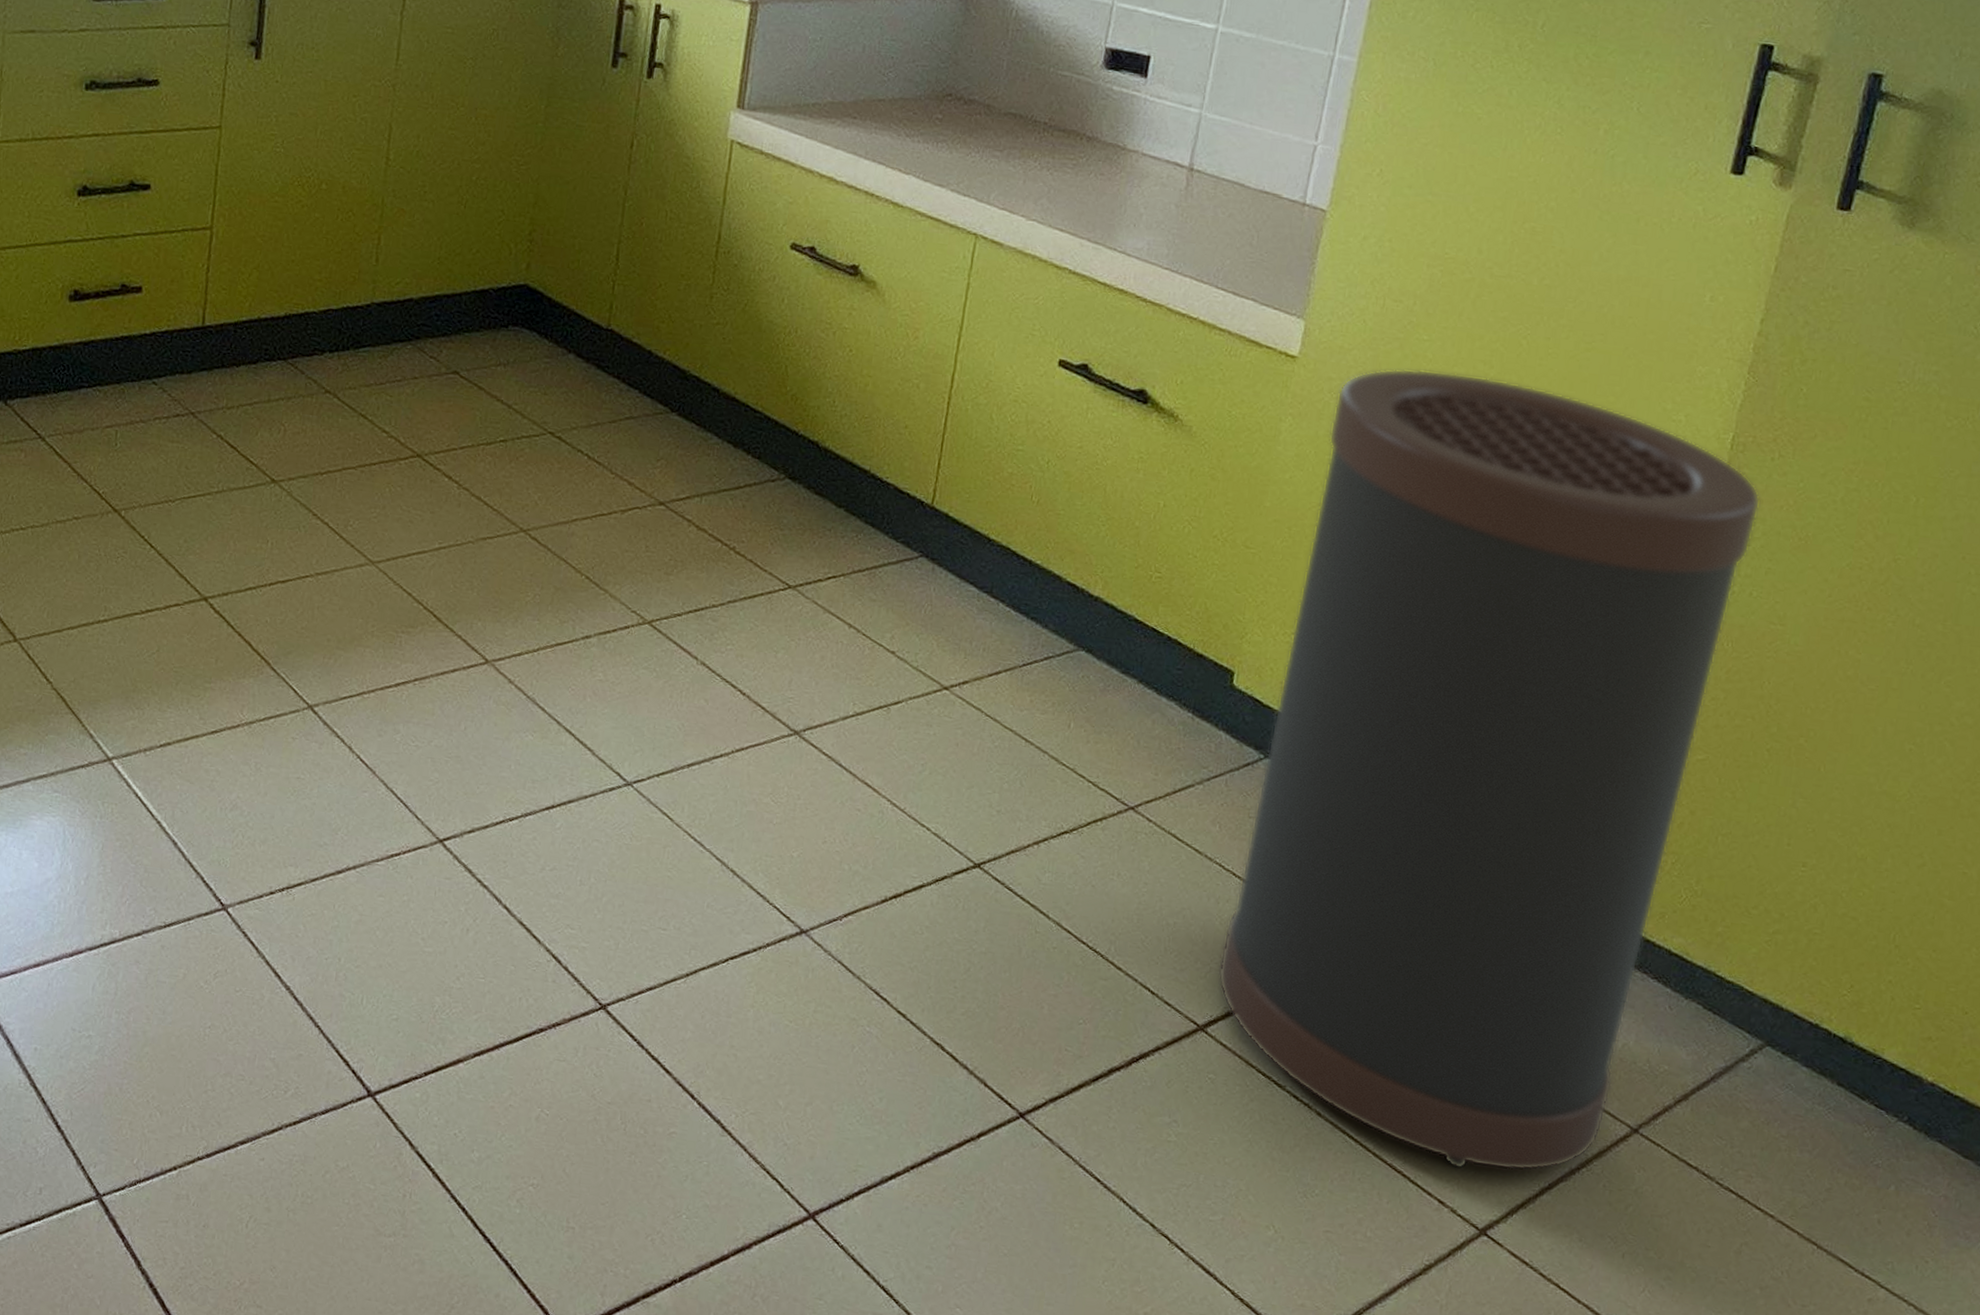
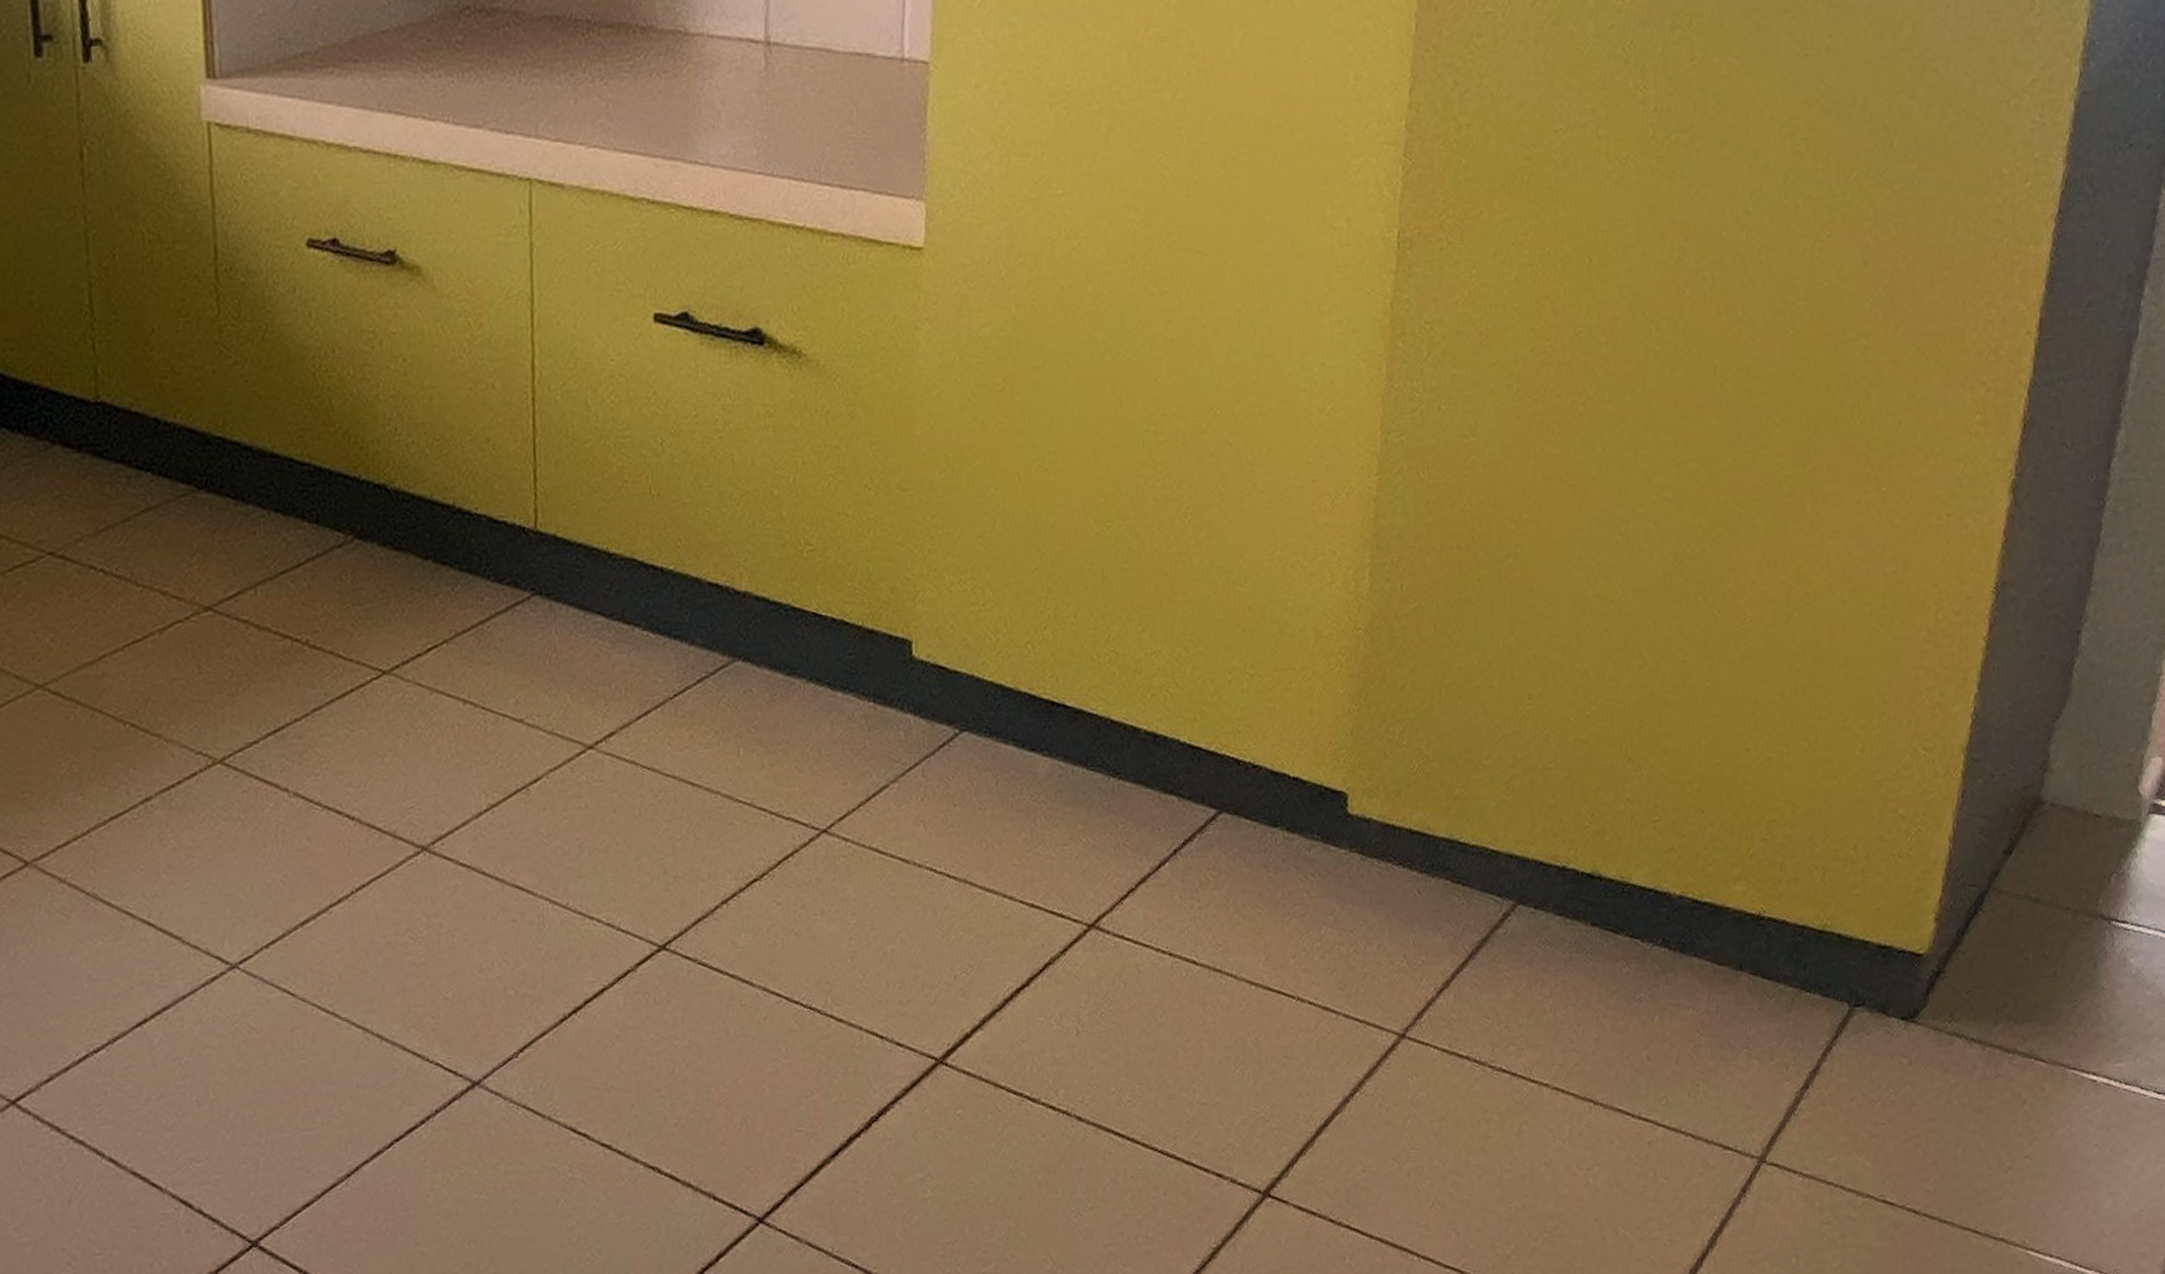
trash can: present [1217,368,1761,1171] -> none [947,223,1436,1135]

